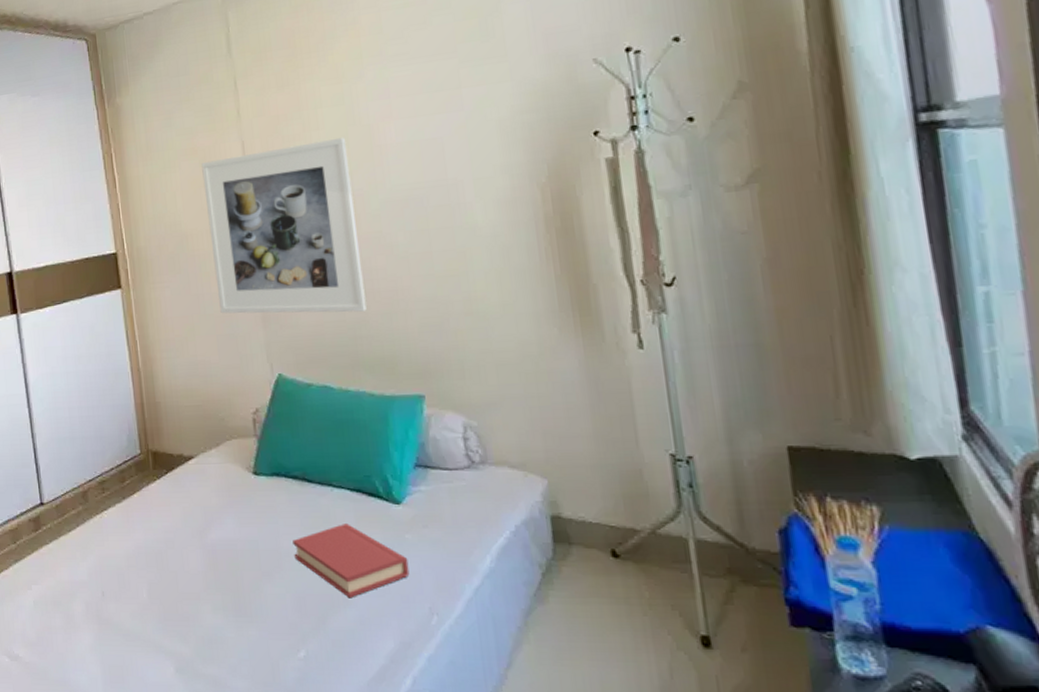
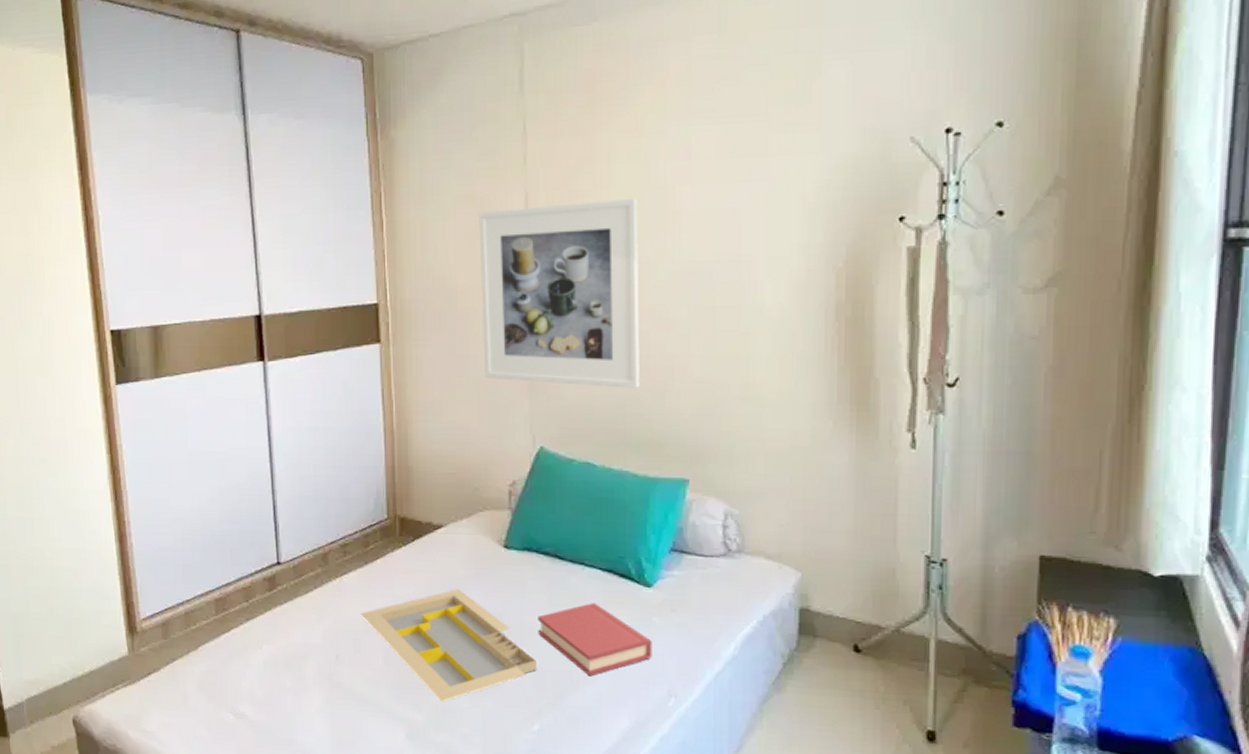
serving tray: none [122,518,297,633] -> present [360,589,537,702]

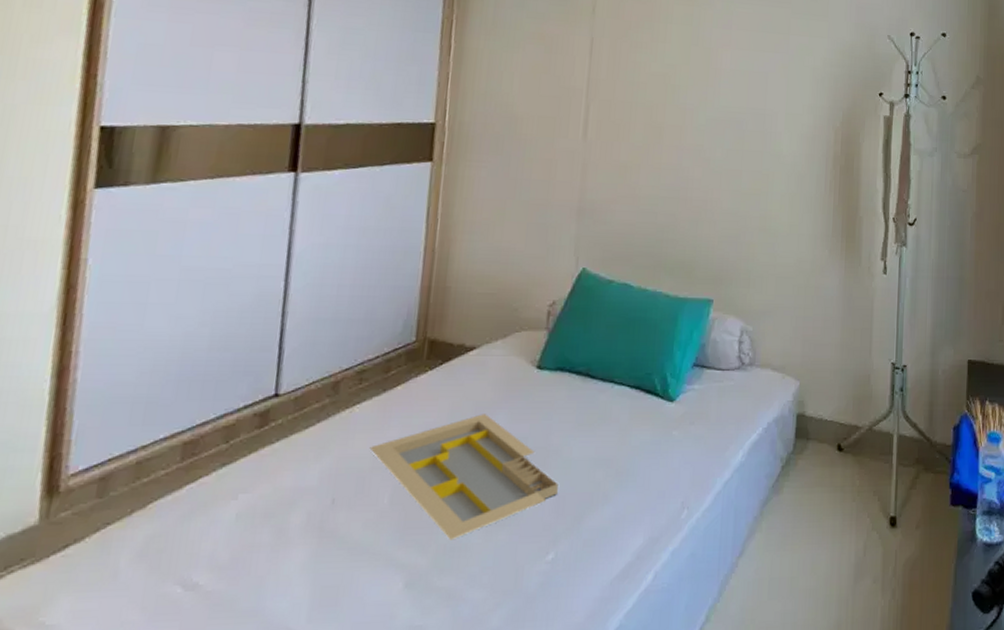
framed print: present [479,198,640,388] -> none [536,49,687,217]
hardback book: present [538,603,652,677] -> none [562,420,671,496]

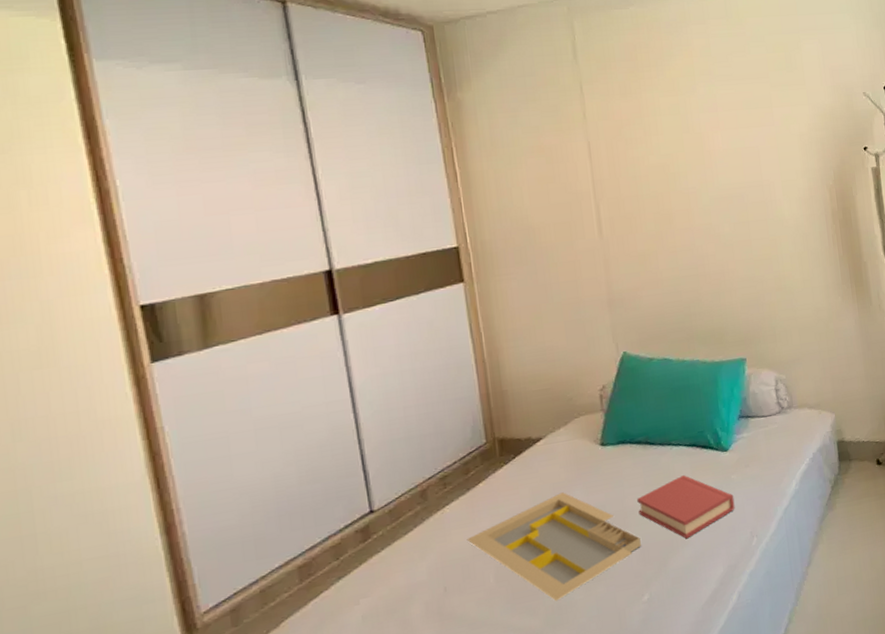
hardback book: none [562,420,671,496] -> present [637,475,735,539]

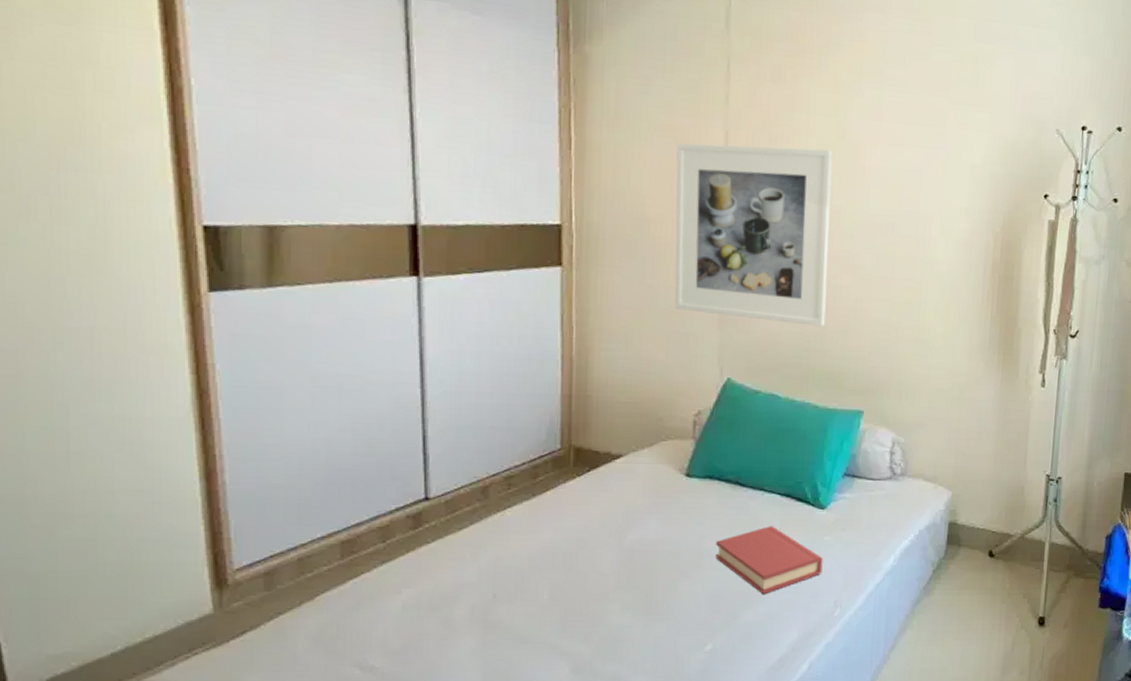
serving tray: present [466,492,641,601] -> none [524,518,713,632]
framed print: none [548,142,700,301] -> present [675,143,833,326]

